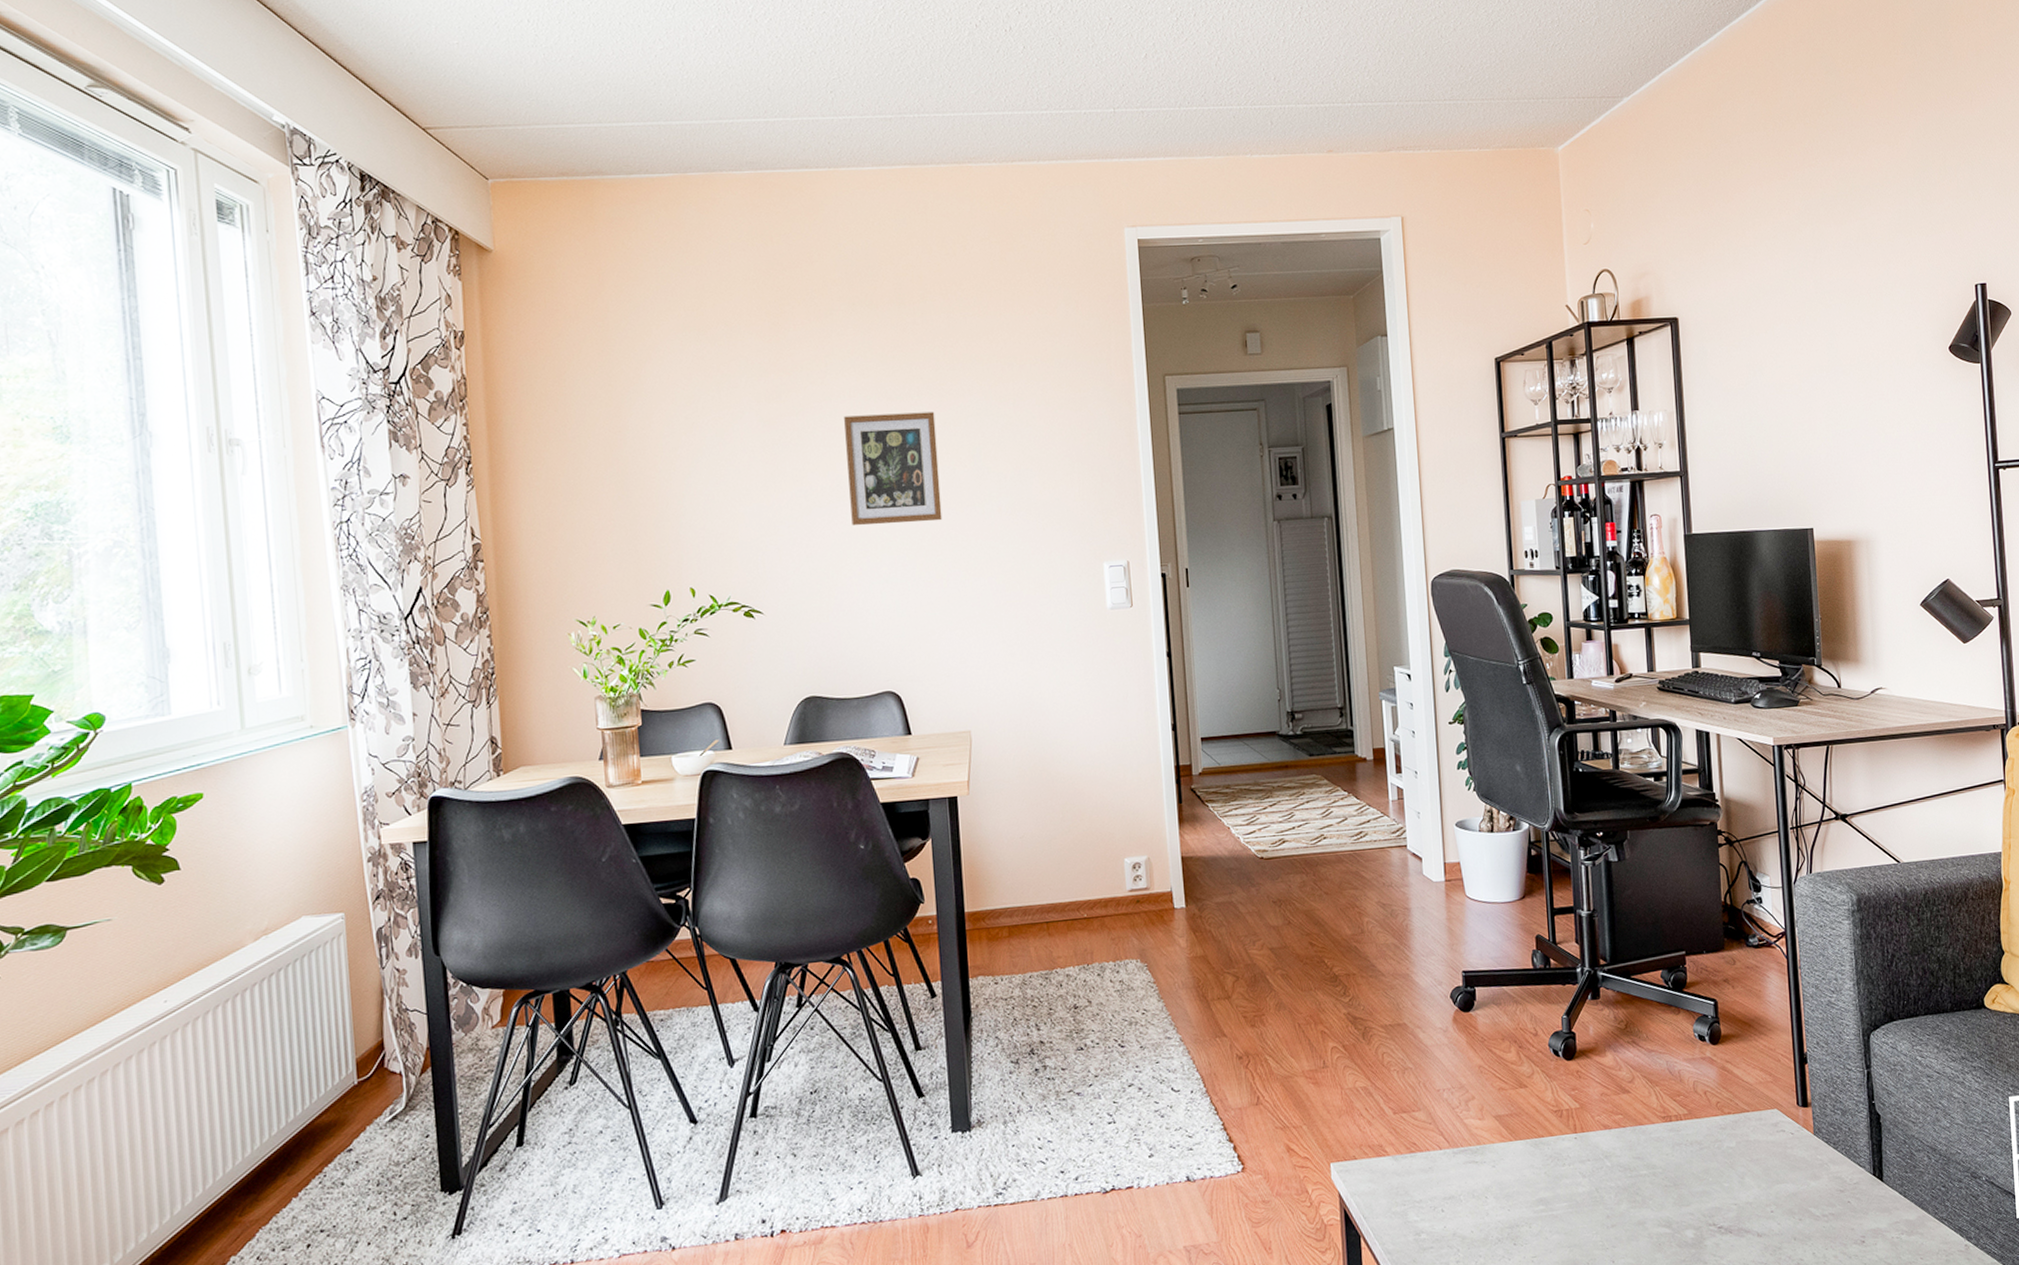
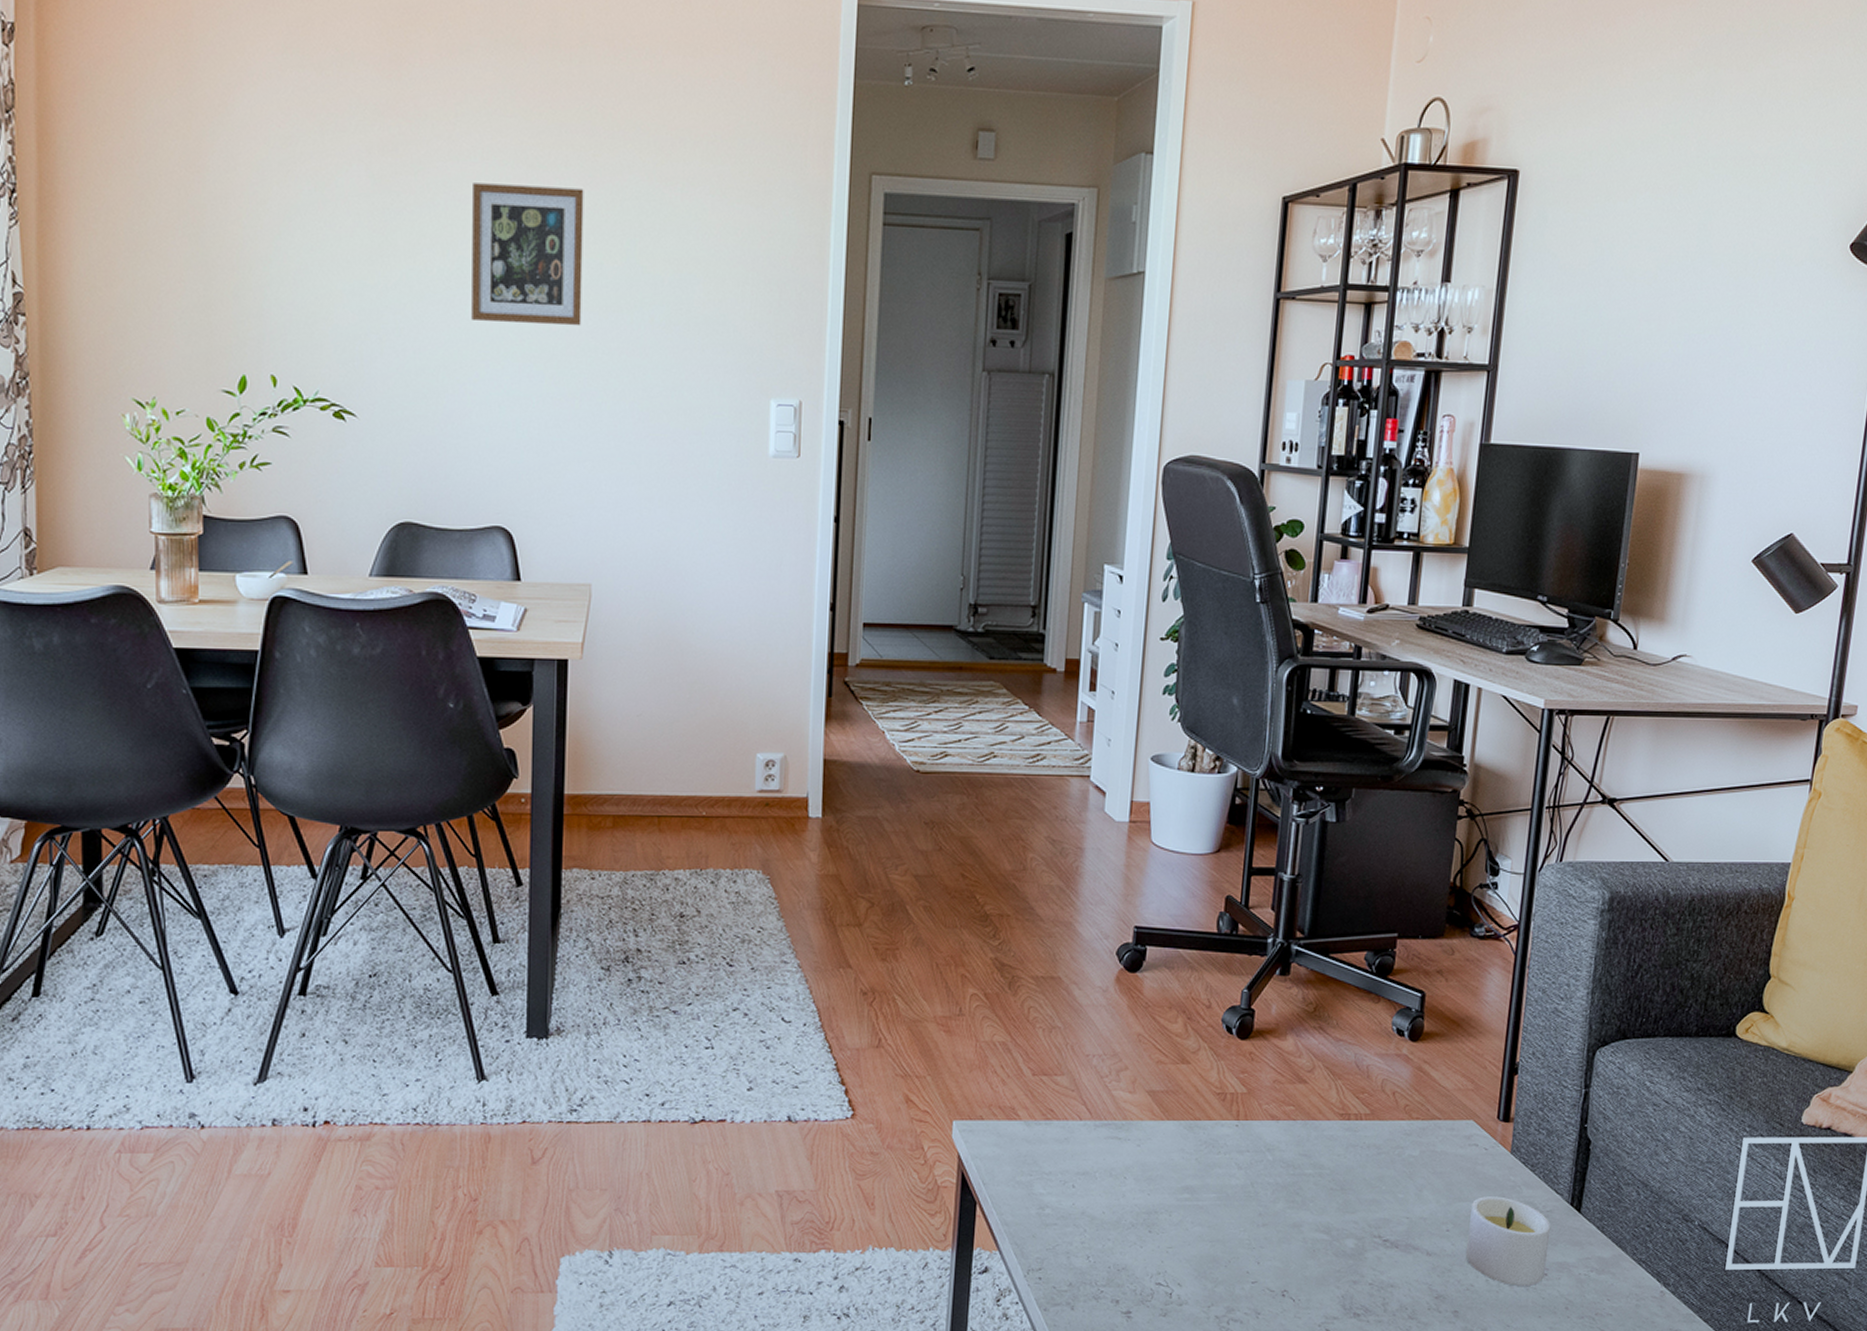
candle: none [1789,1175,1862,1256] -> present [1465,1196,1551,1287]

